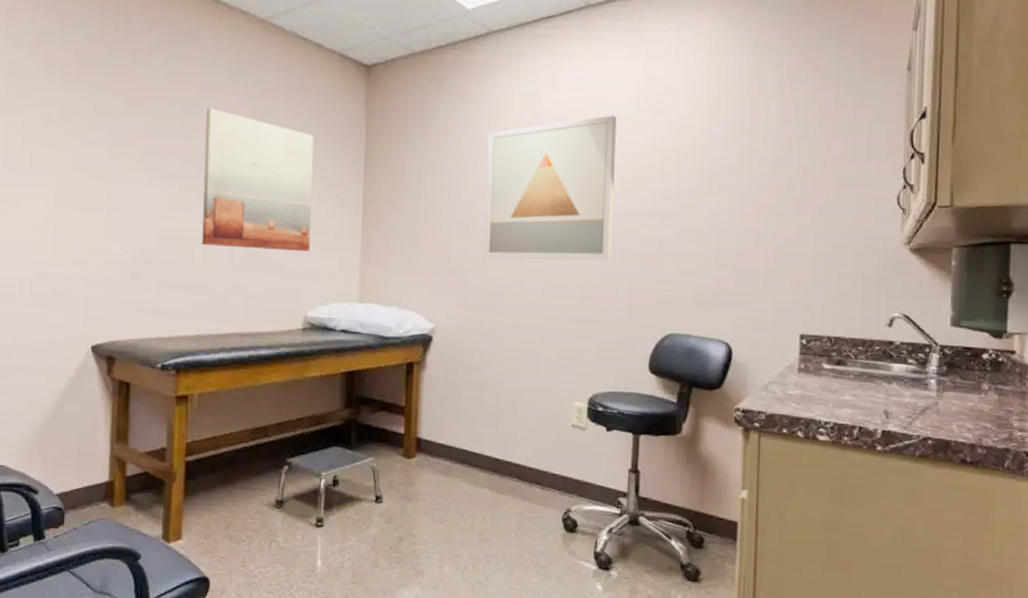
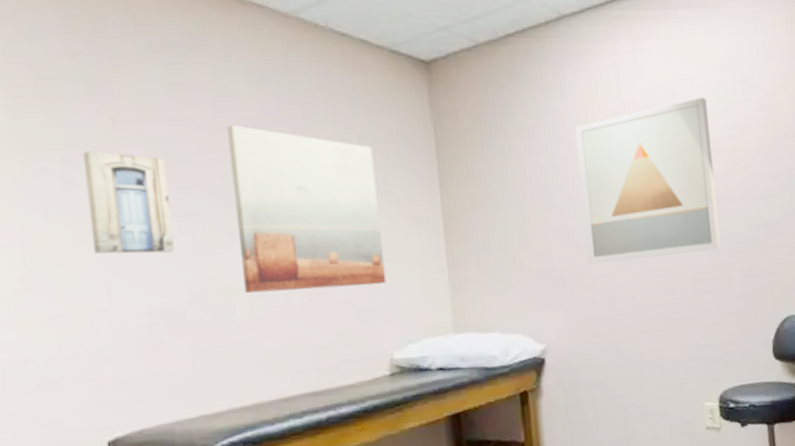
wall art: none [101,120,159,205] -> present [83,151,175,254]

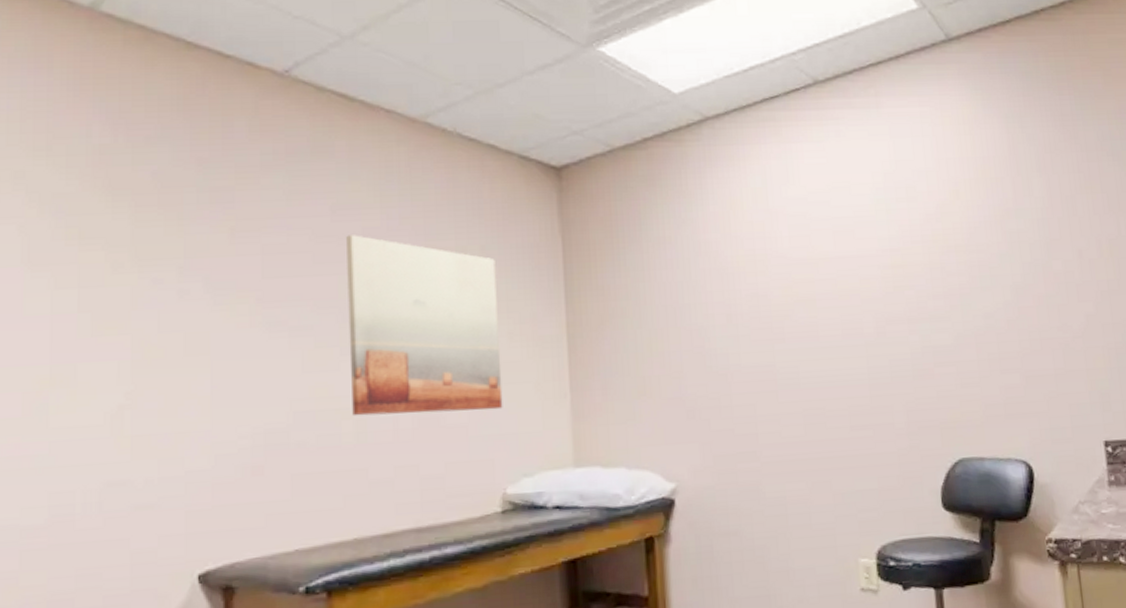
wall art: present [83,151,175,254] -> none [200,261,284,370]
wall art: present [575,97,721,264] -> none [716,206,881,392]

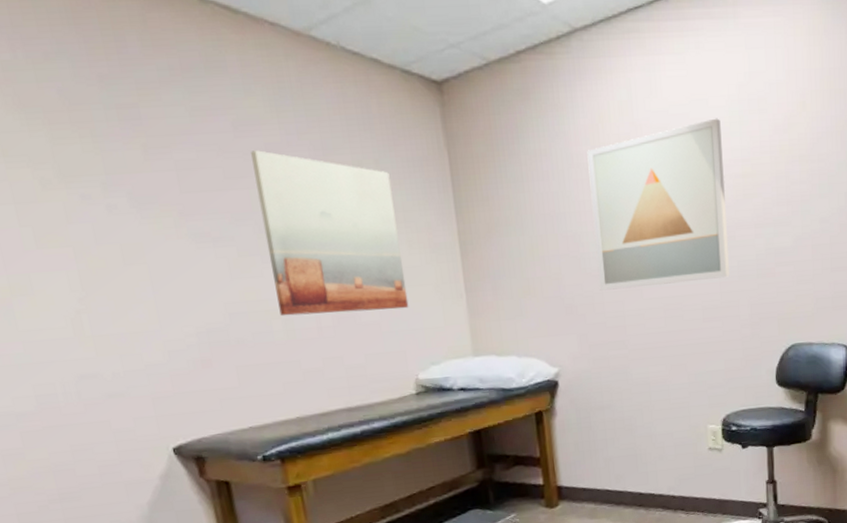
wall art: none [716,206,881,392] -> present [587,118,730,291]

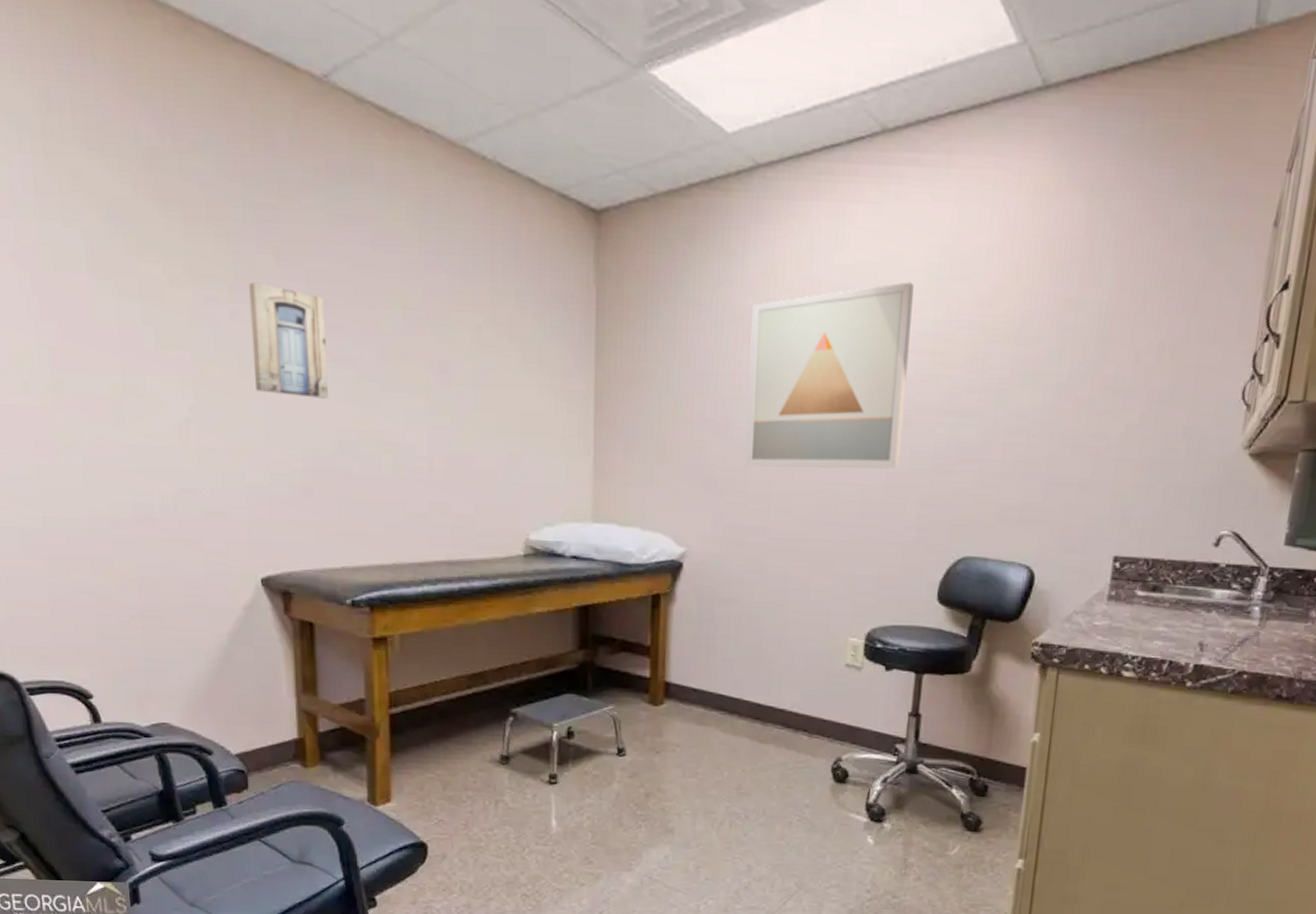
wall art: none [121,177,214,278] -> present [249,282,329,399]
wall art: present [251,150,409,316] -> none [386,267,530,459]

